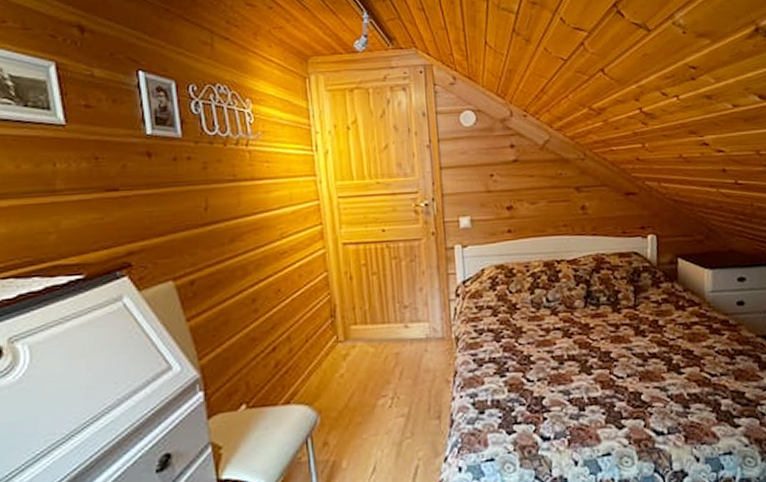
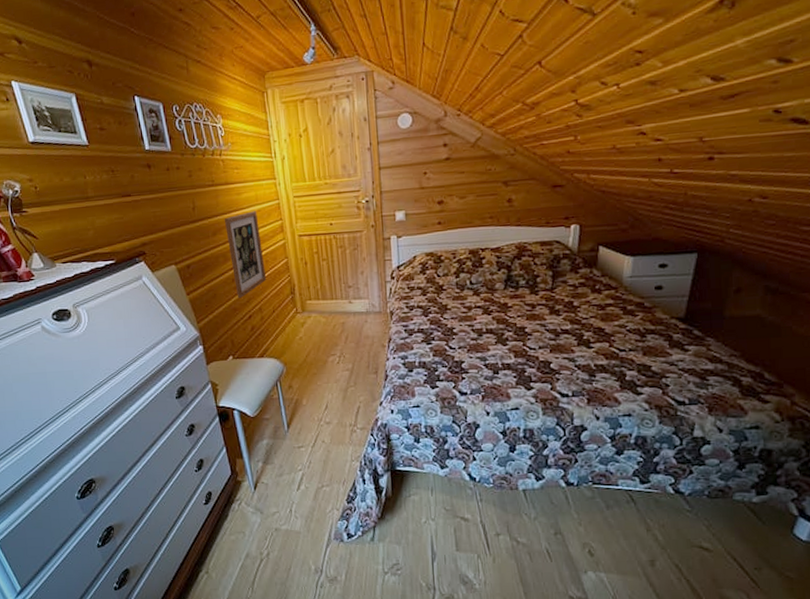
wall art: none [246,213,300,324] -> present [224,211,267,298]

